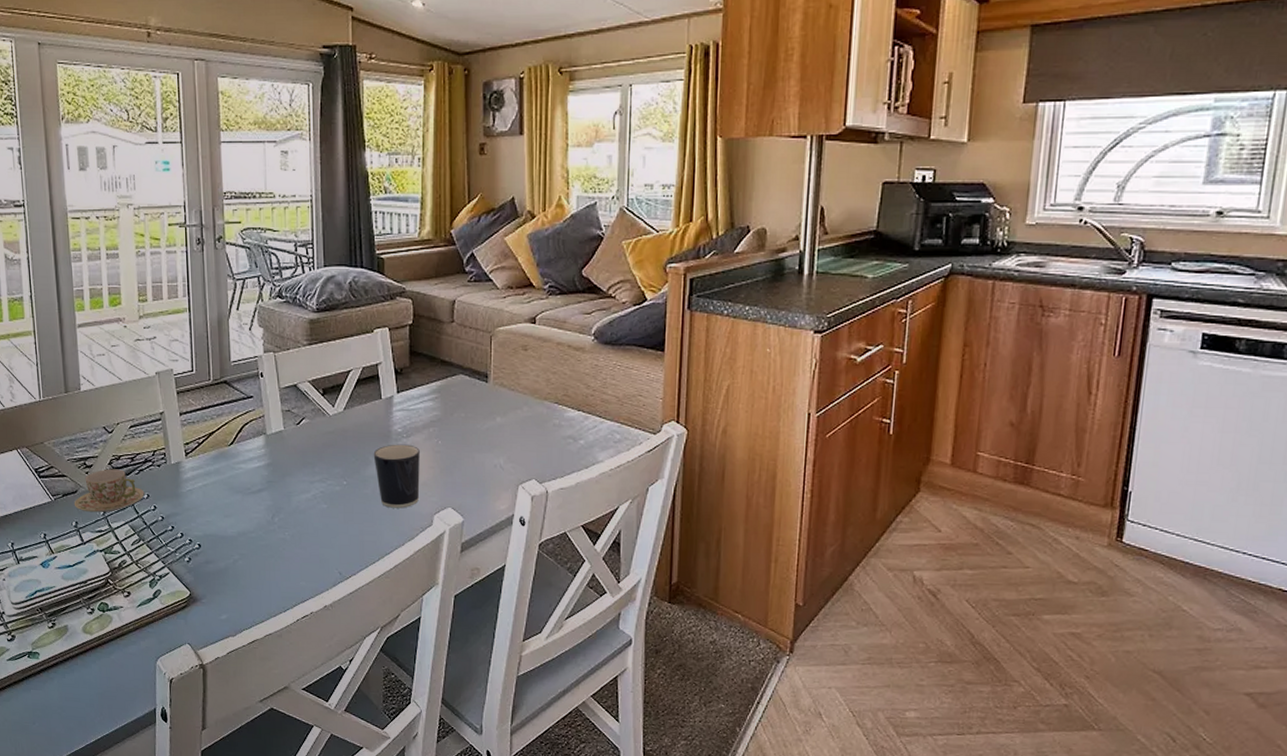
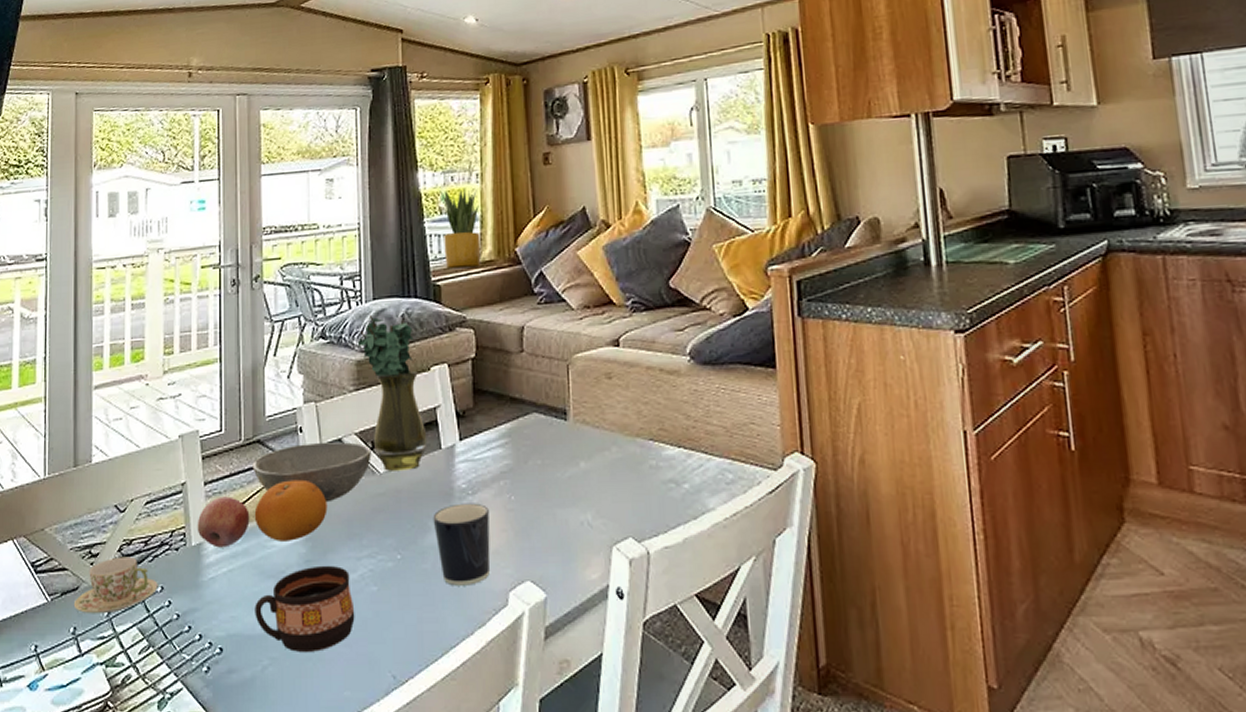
fruit: none [175,426,220,467] -> present [197,496,250,548]
bowl: none [221,386,322,436] -> present [252,442,372,503]
fruit: none [223,416,285,465] -> present [254,479,328,541]
cup: none [226,485,309,551] -> present [255,565,355,652]
vase: none [310,279,370,415] -> present [357,314,427,471]
planter: none [385,170,420,246] -> present [439,187,481,270]

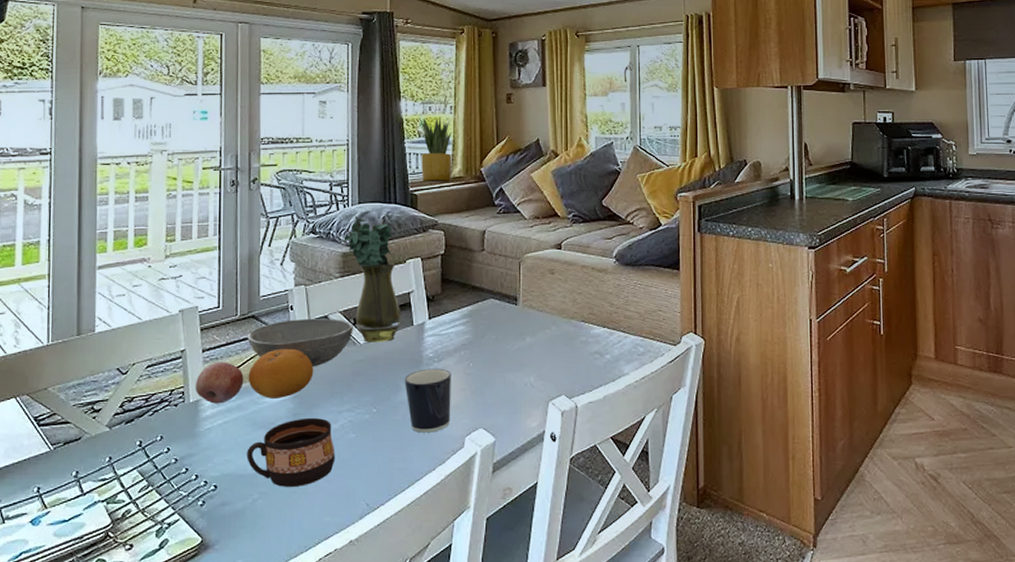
teacup: present [73,556,158,614] -> none [76,411,158,460]

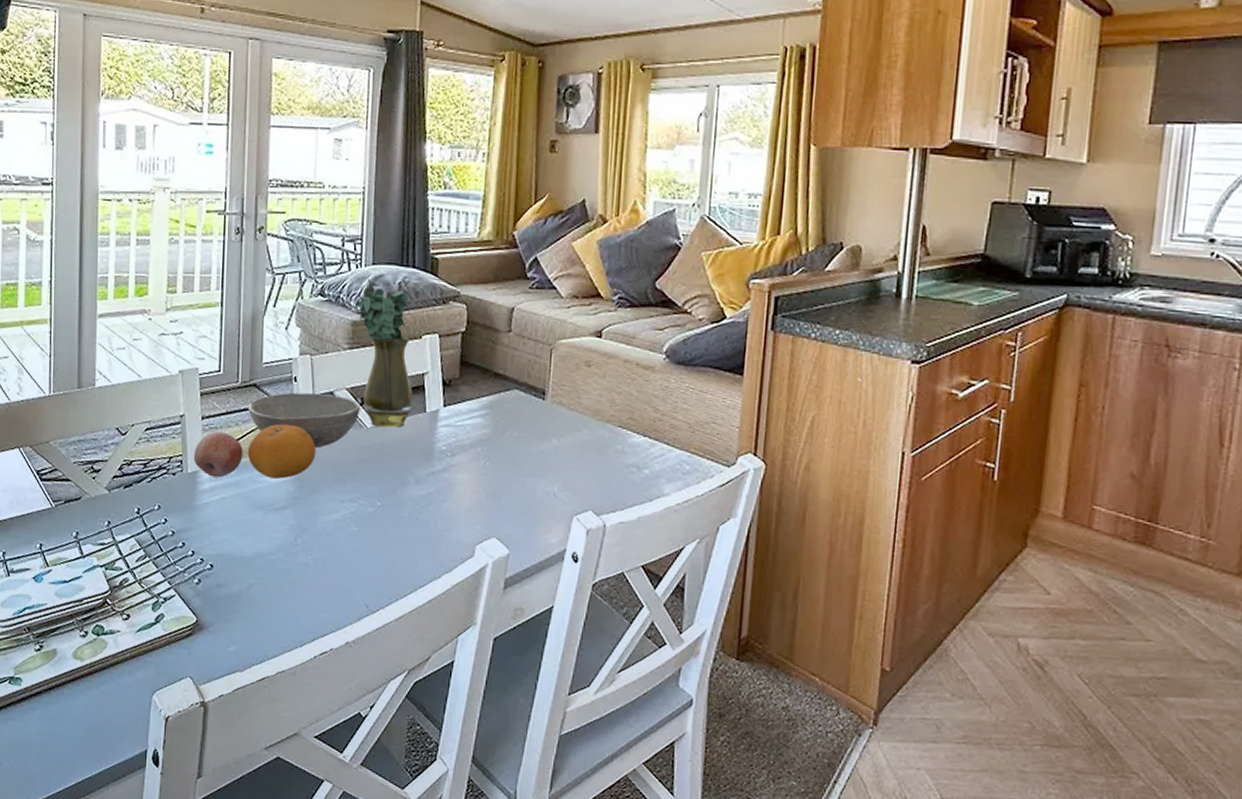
cup: present [247,417,335,487] -> none [244,503,335,577]
mug: present [404,368,451,433] -> none [412,463,465,536]
planter: present [419,117,452,183] -> none [444,164,483,247]

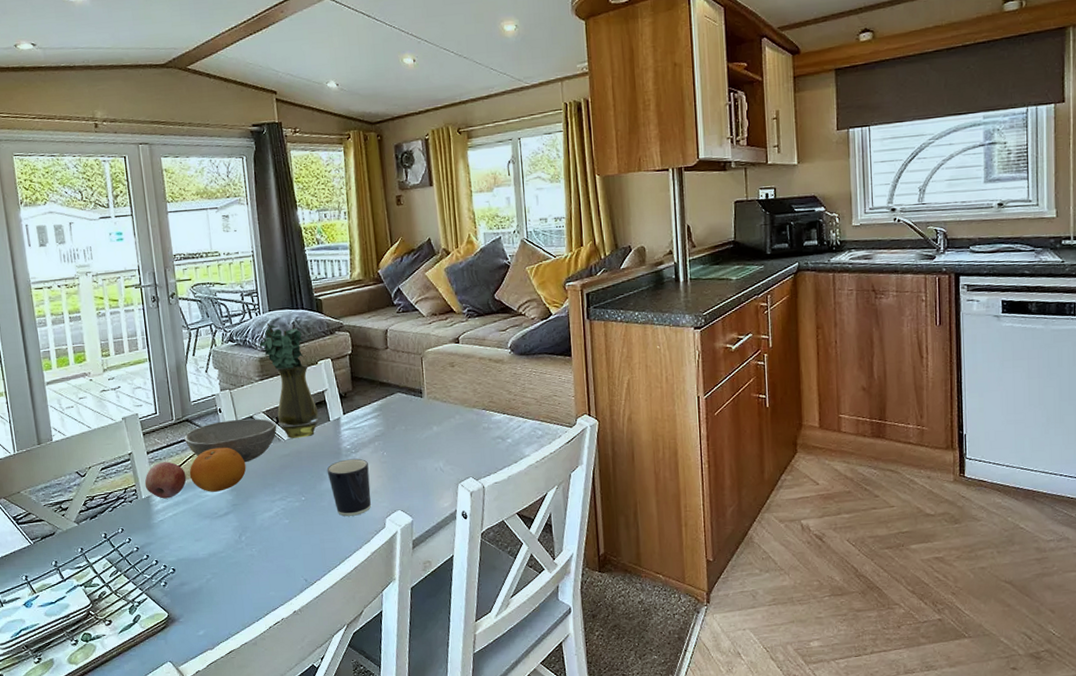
mug: none [412,463,465,536] -> present [326,458,371,516]

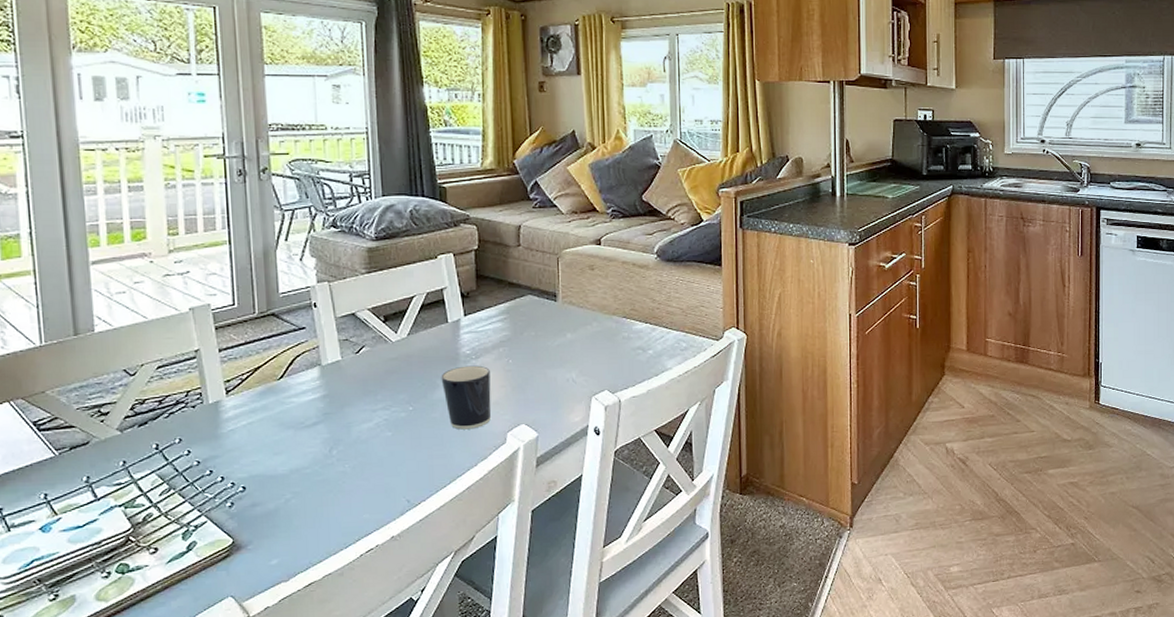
fruit: present [144,461,187,499] -> none [213,361,268,405]
bowl: present [184,418,277,463] -> none [268,315,384,366]
fruit: present [189,447,246,492] -> none [271,347,344,398]
vase: present [259,322,319,439] -> none [368,209,435,340]

